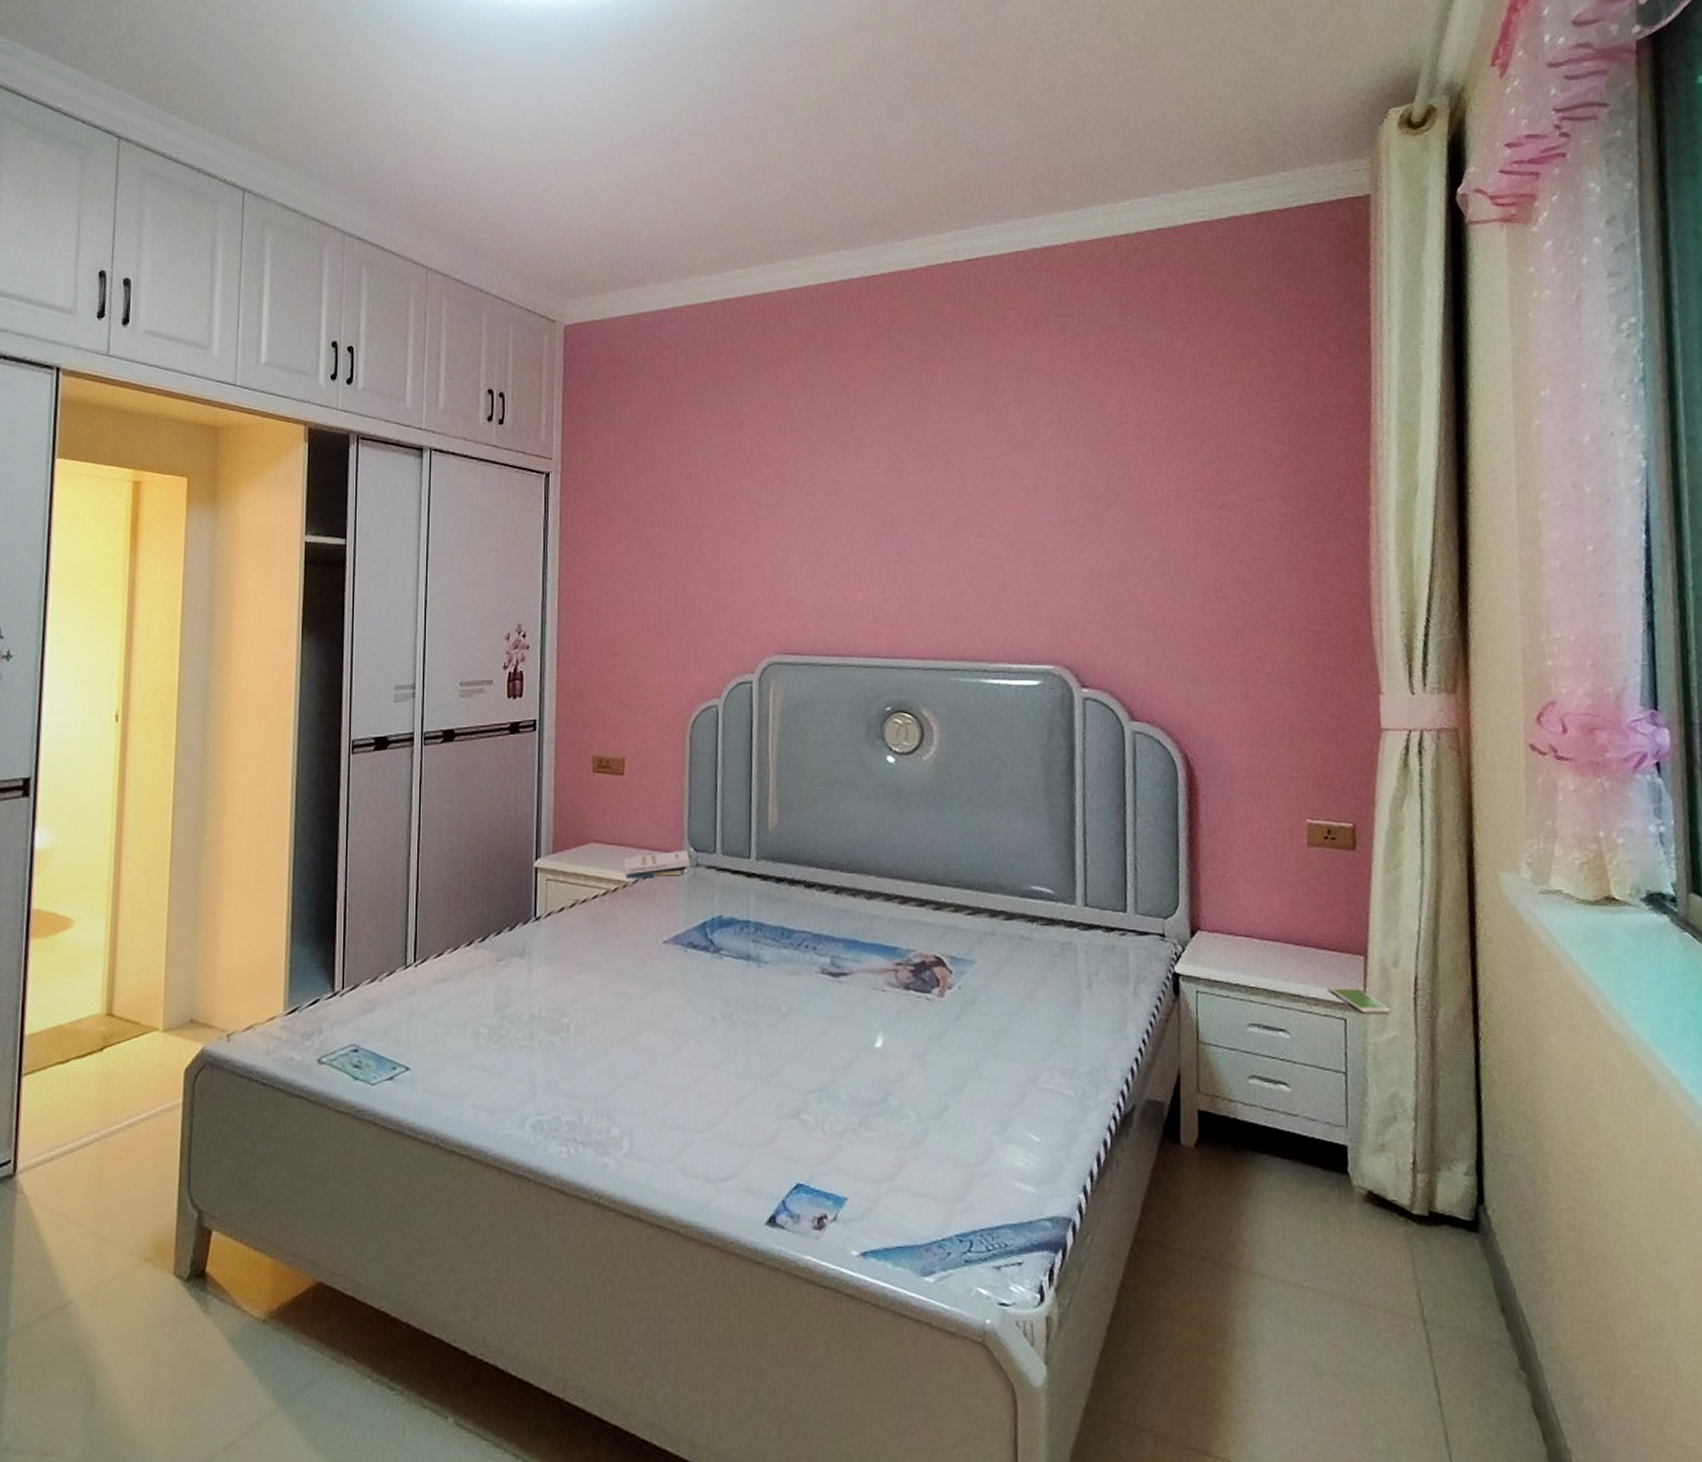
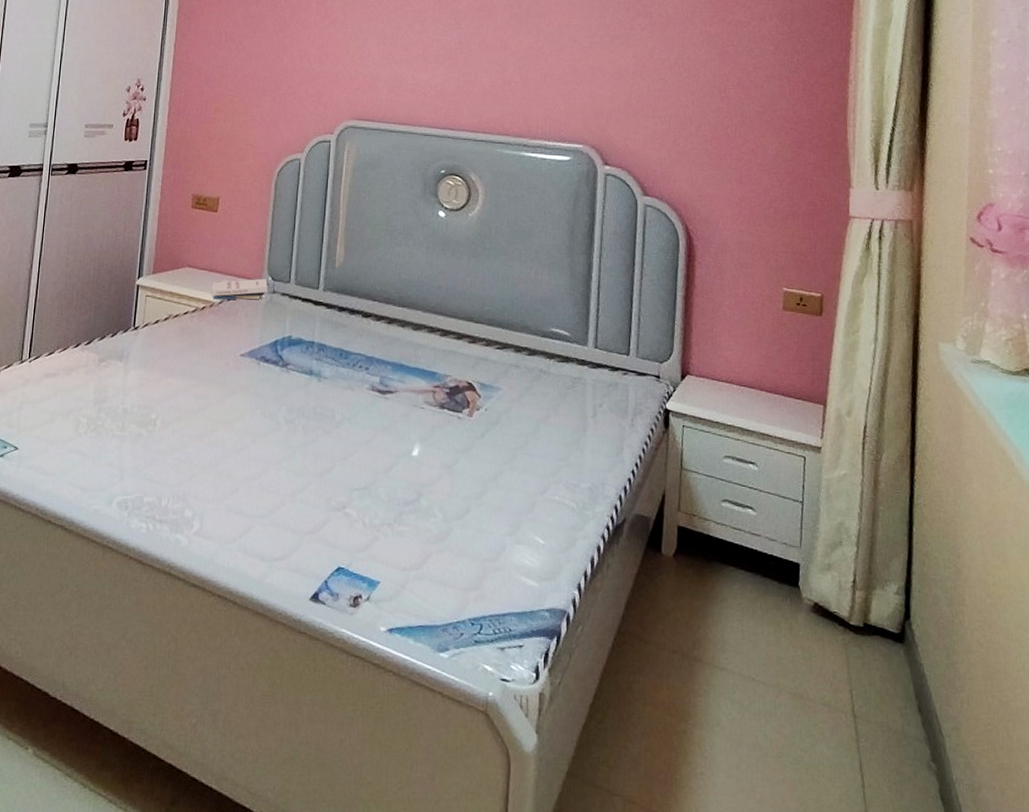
phone: present [1327,986,1393,1015] -> none [791,429,844,456]

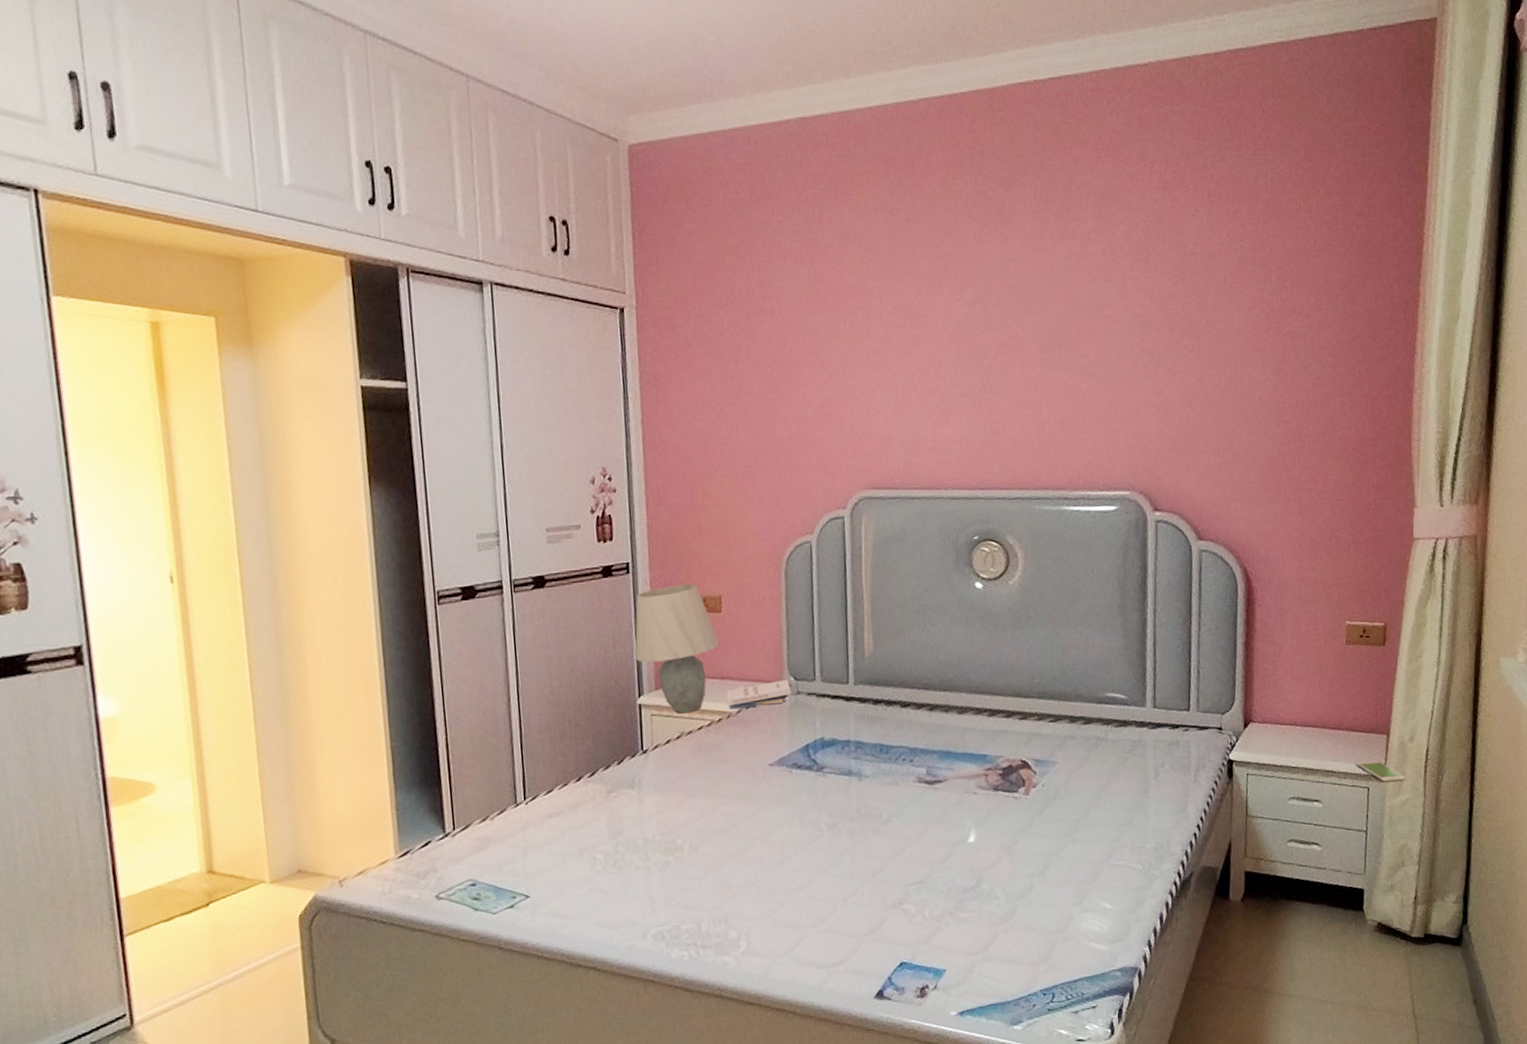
table lamp: none [140,184,213,298] -> present [635,584,720,714]
phone: none [791,429,844,456] -> present [1355,760,1407,782]

